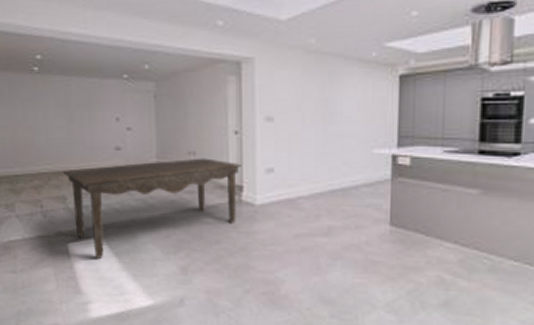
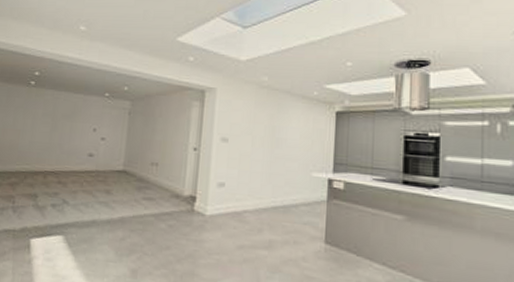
dining table: present [64,158,242,258] -> none [39,169,197,256]

